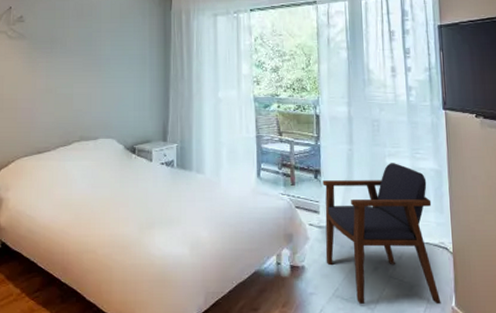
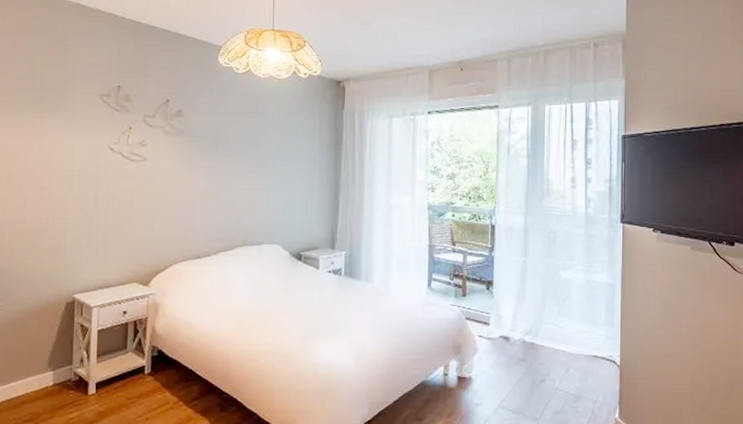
armchair: present [323,163,441,305] -> none [493,276,605,416]

